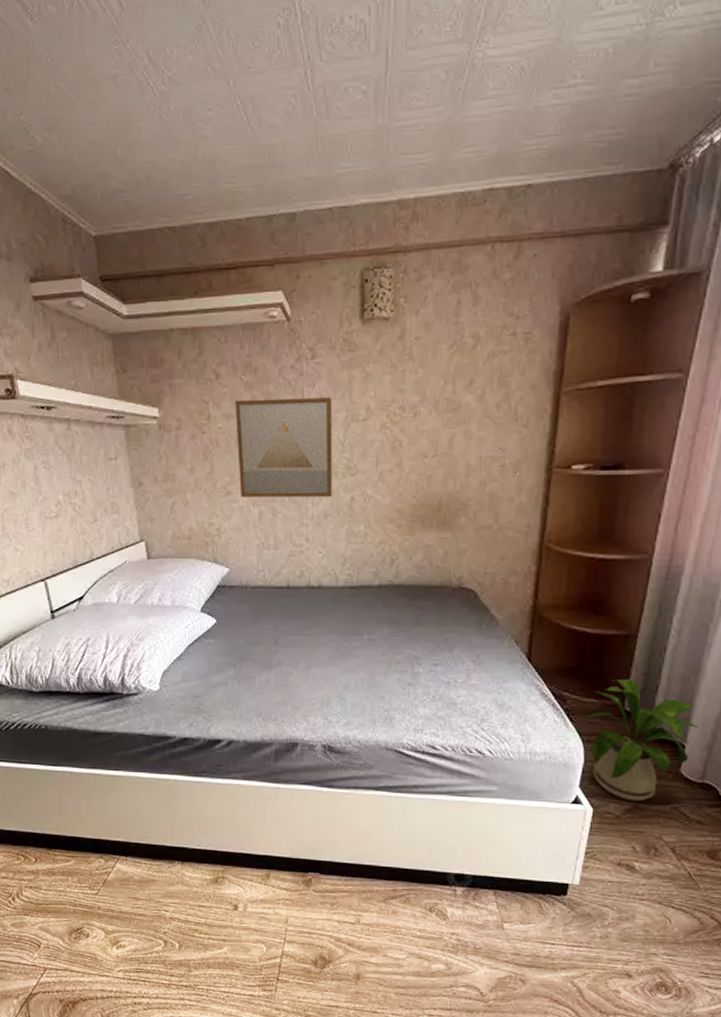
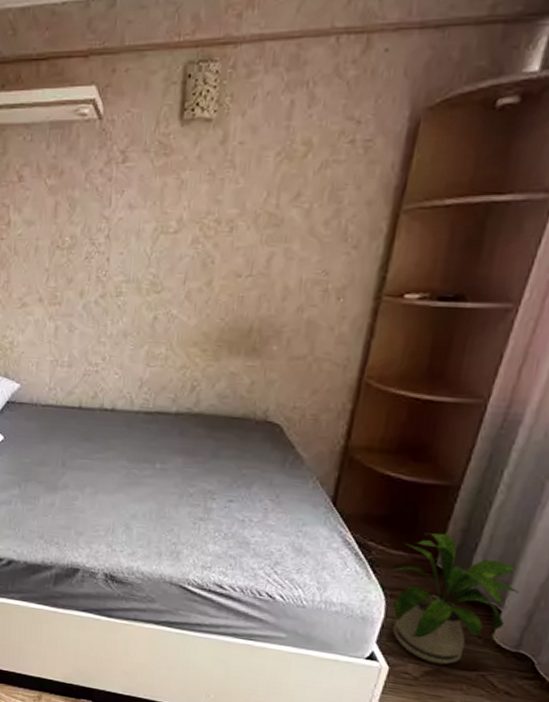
wall art: present [235,398,332,498] -> none [36,205,142,315]

